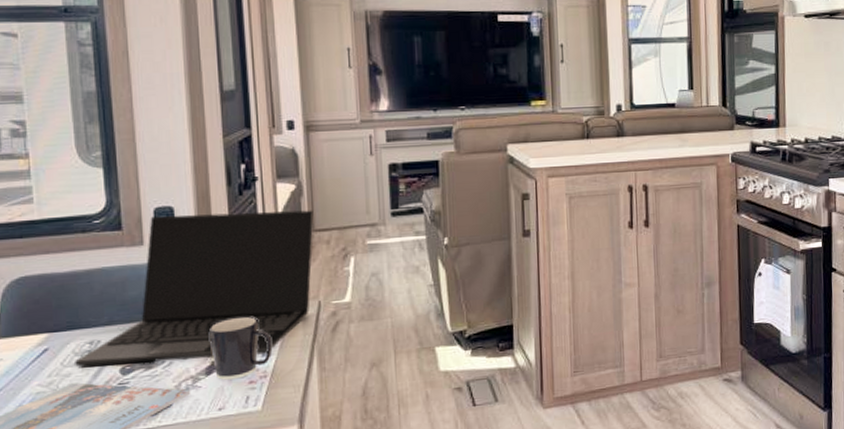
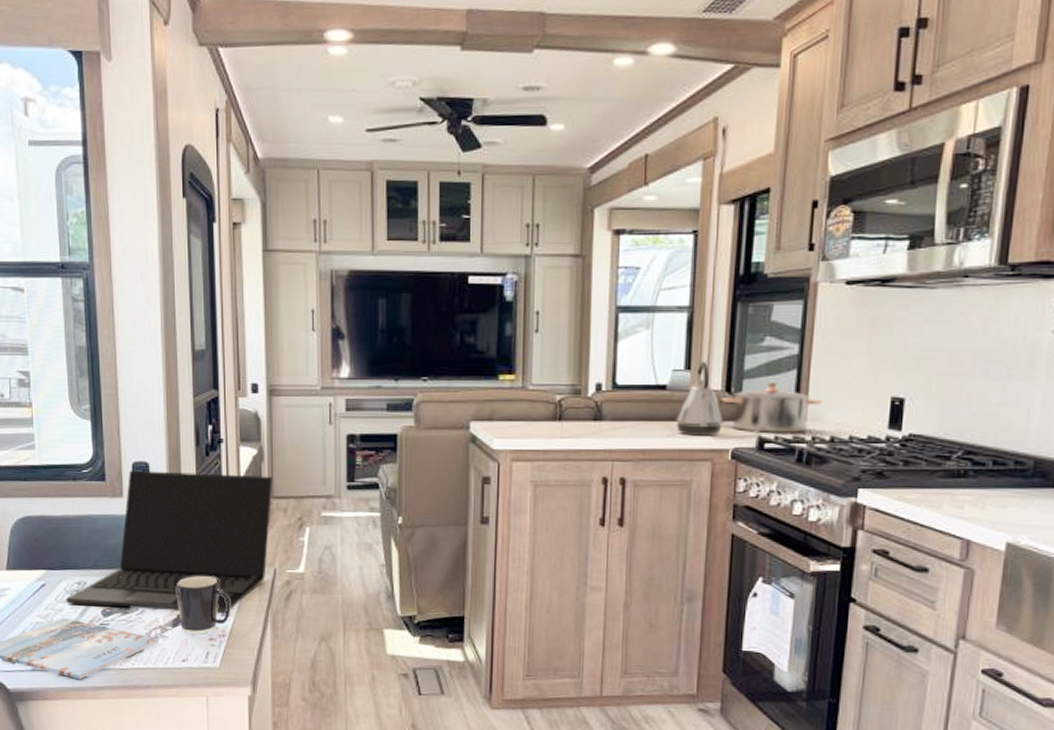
kettle: none [684,83,724,145] -> present [675,362,724,436]
cooking pot: none [719,96,797,139] -> present [720,381,823,433]

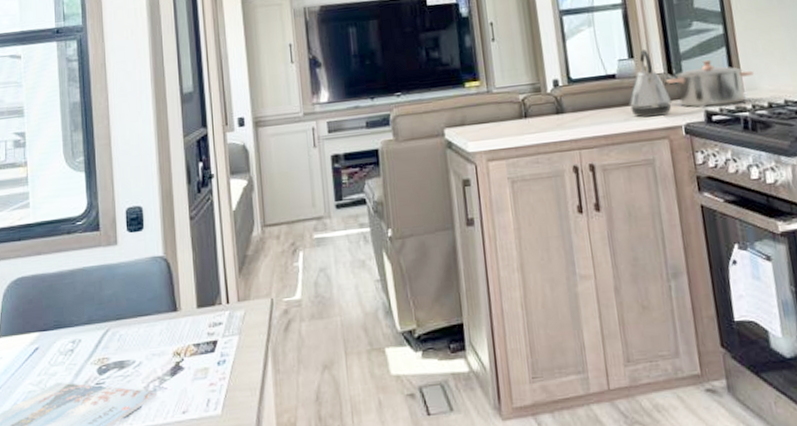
laptop: present [66,470,273,614] -> none [60,205,264,366]
mug: present [175,575,231,634] -> none [172,315,230,382]

